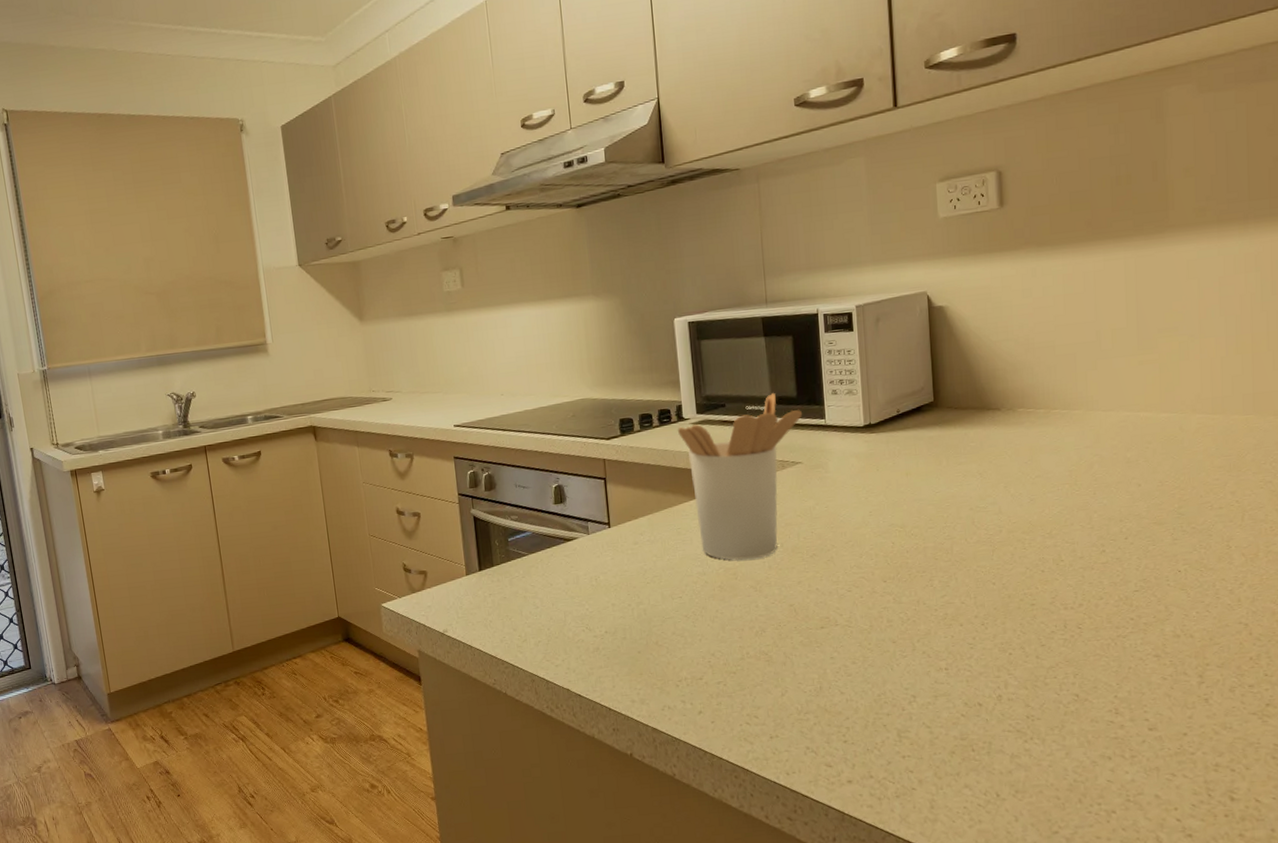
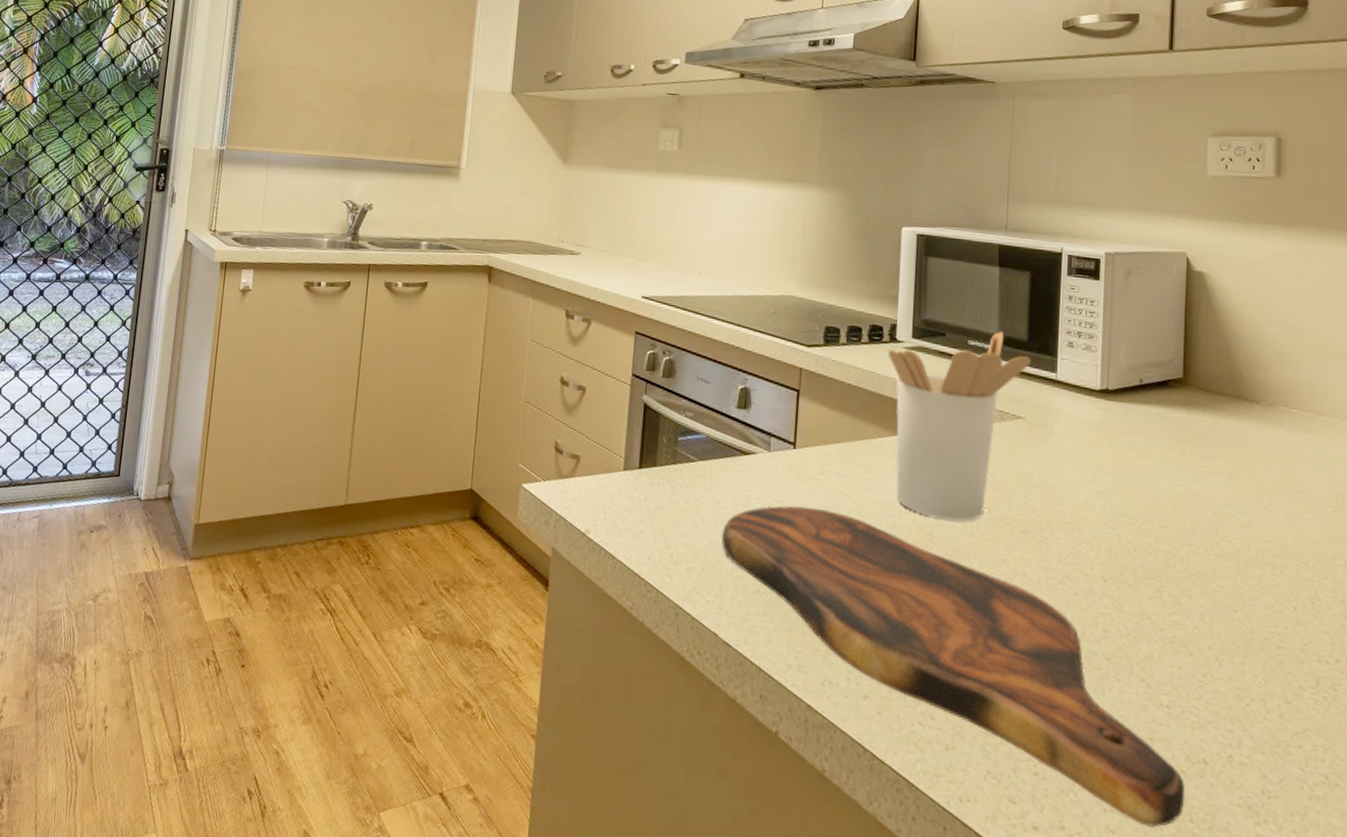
cutting board: none [558,571,967,762] -> present [721,505,1186,827]

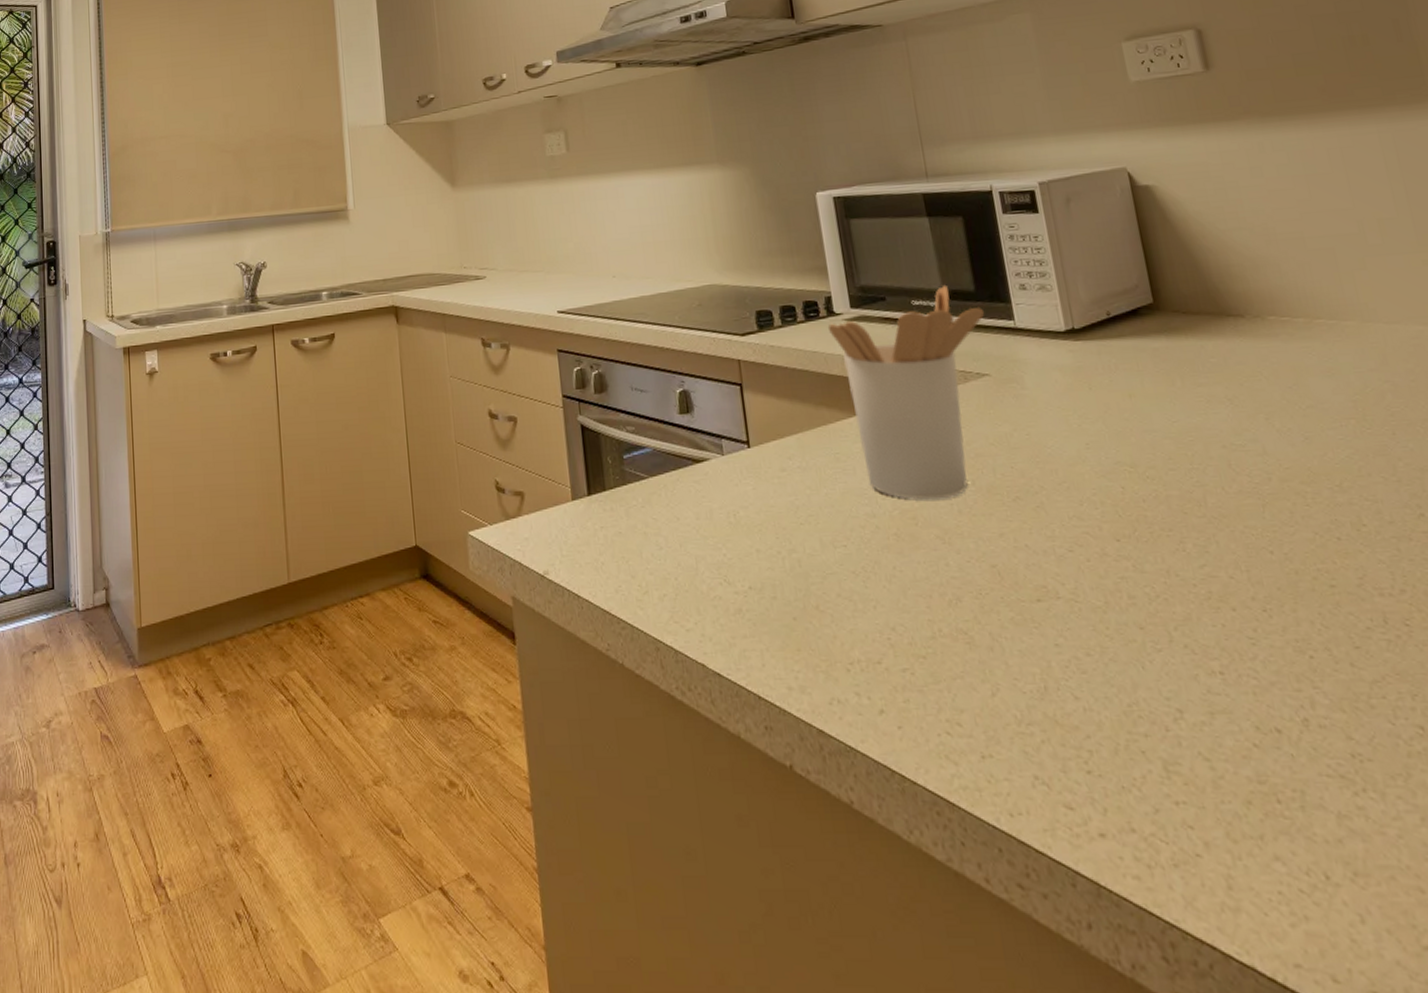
cutting board: present [721,505,1186,827] -> none [688,508,1267,815]

